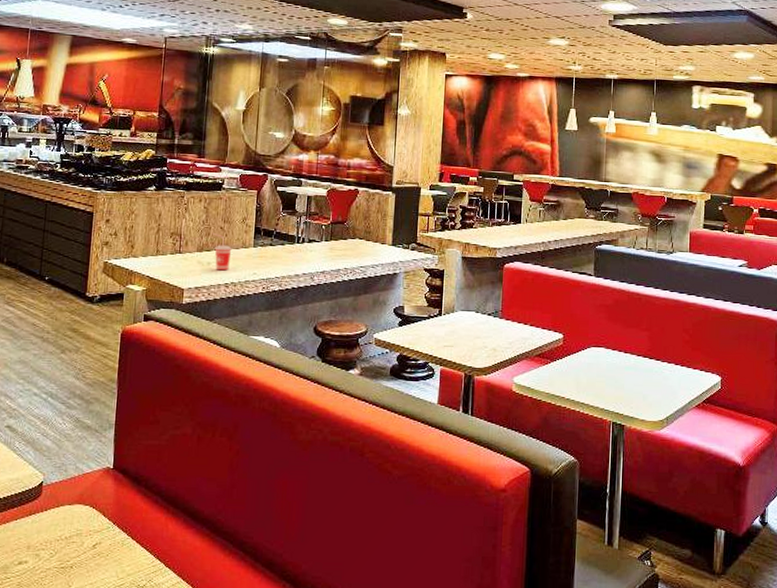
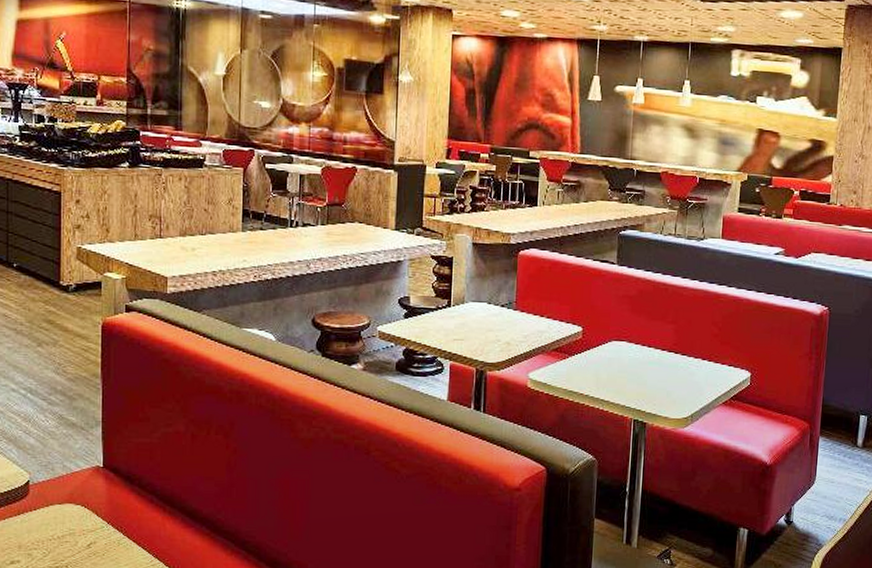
beverage cup: present [212,232,232,271] -> none [195,215,218,258]

